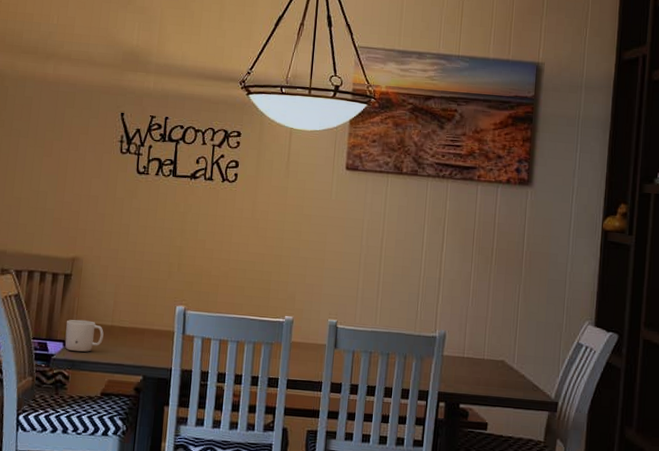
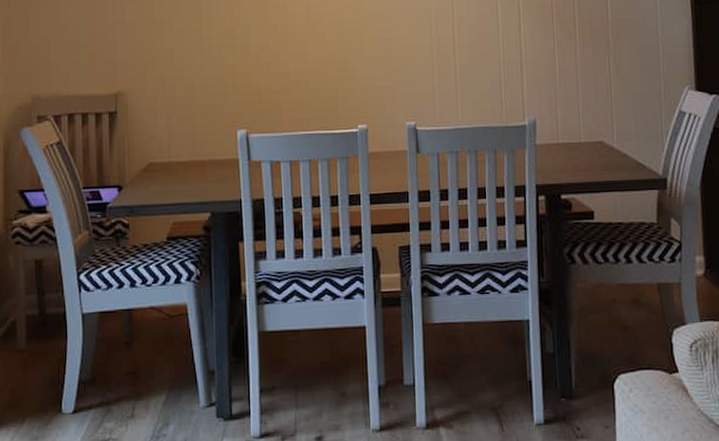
mug: present [64,319,104,353] -> none [117,159,161,197]

